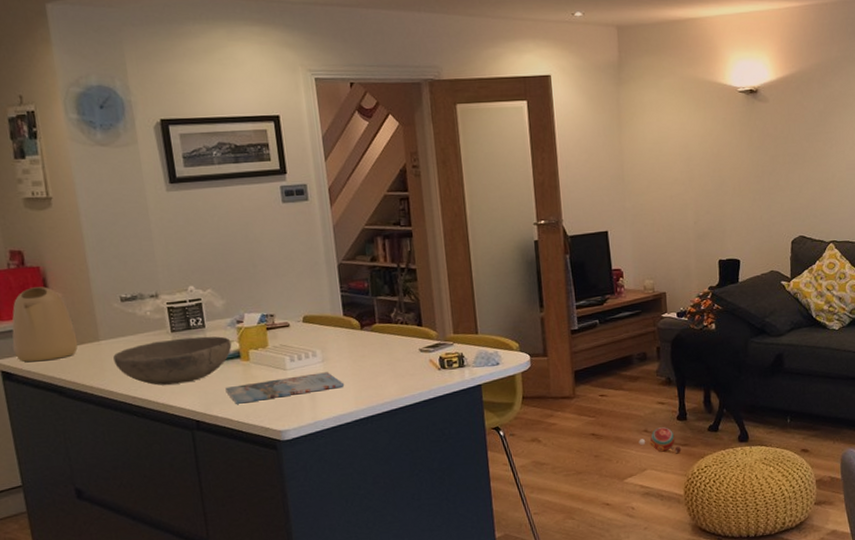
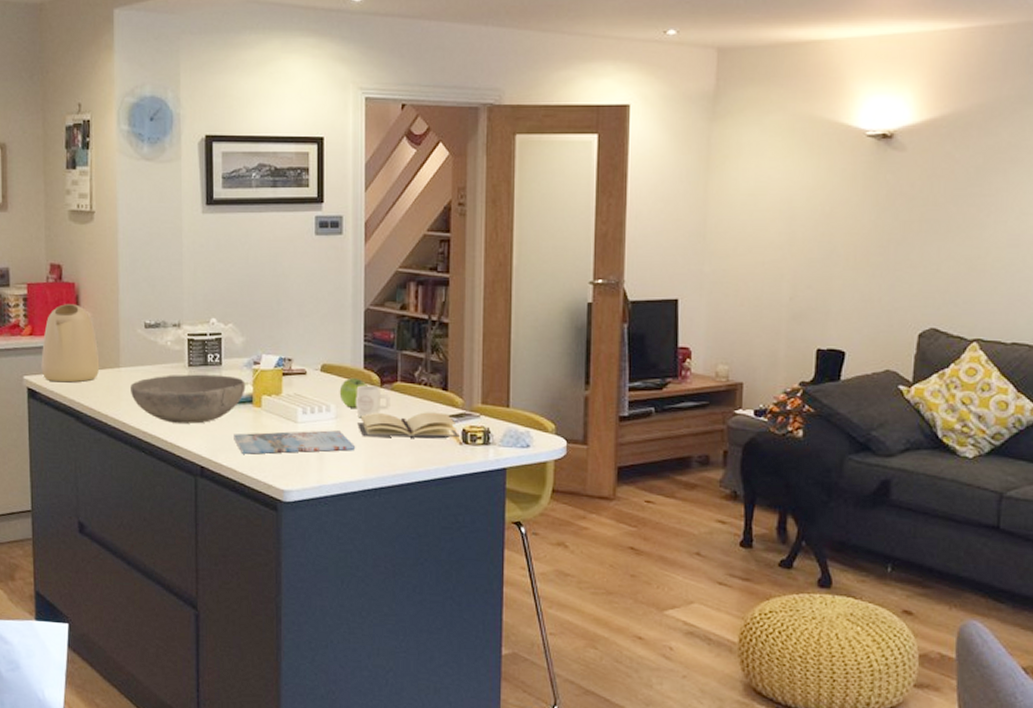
fruit: none [322,324,349,351] -> present [339,377,367,408]
mug: none [338,329,372,359] -> present [356,385,390,418]
book: none [342,345,438,374] -> present [356,412,460,438]
toy ball: present [639,427,682,453] -> none [687,552,742,588]

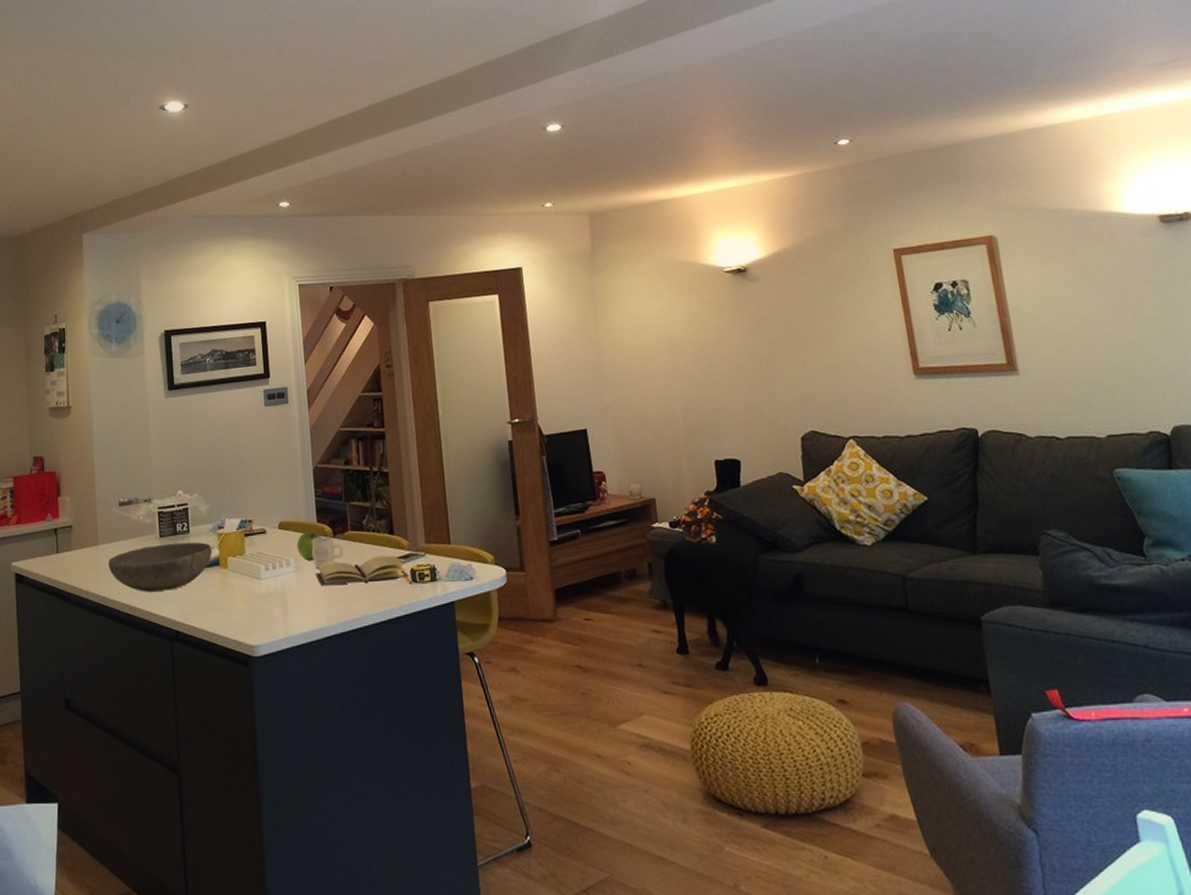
kettle: present [41,304,100,383] -> none [27,491,80,566]
magazine: present [234,430,356,454] -> none [204,583,316,615]

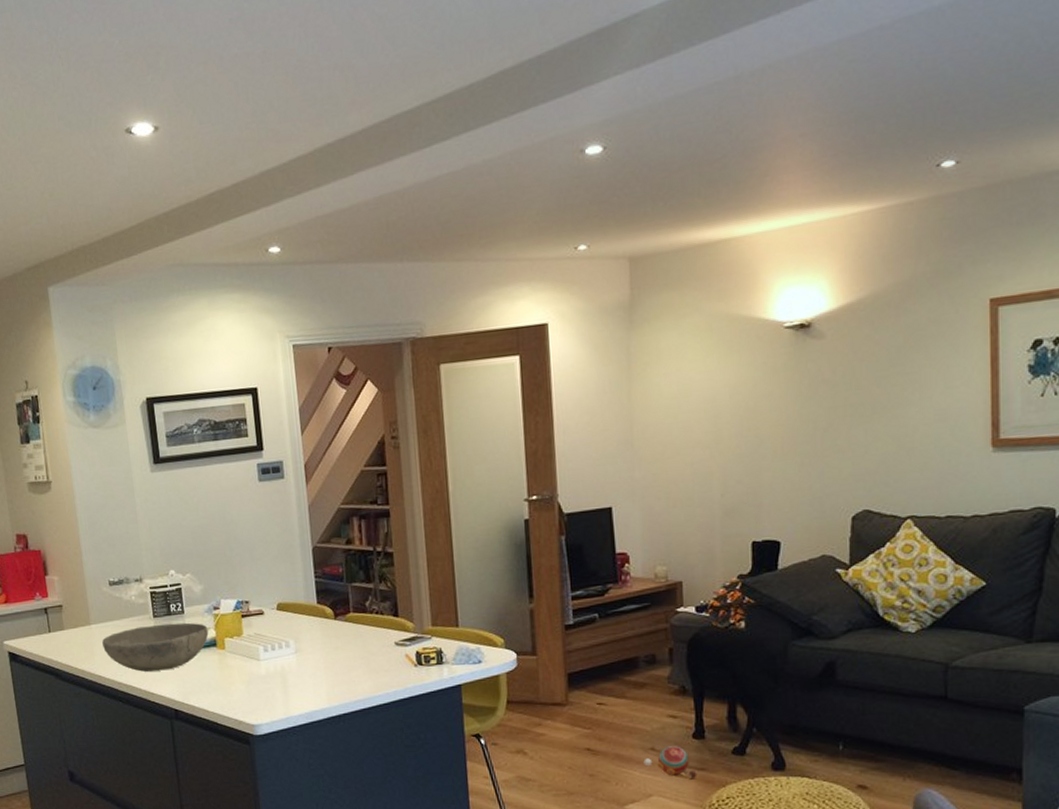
fruit: present [296,531,322,560] -> none [296,613,322,642]
mug: present [311,536,344,569] -> none [312,618,346,651]
book: present [314,555,409,585] -> none [315,638,414,667]
toy ball: none [632,661,685,695] -> present [643,746,697,778]

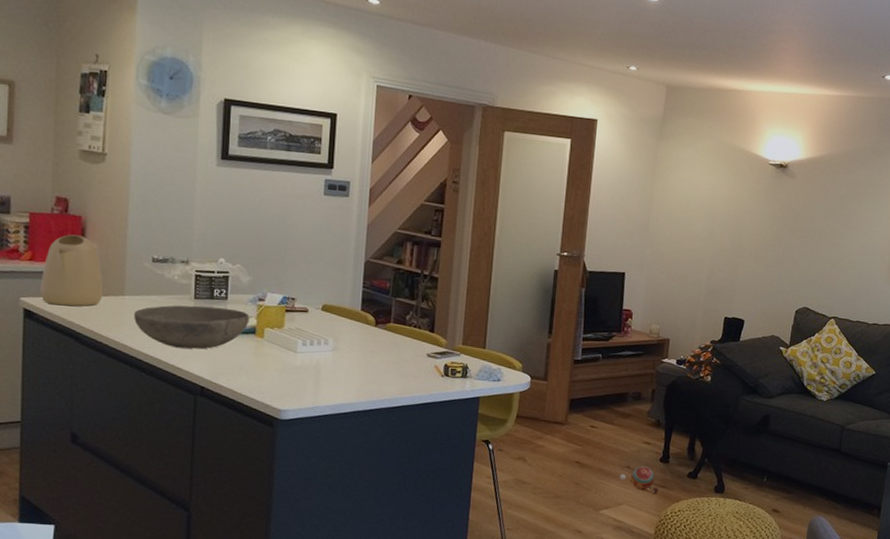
kettle: none [17,570,72,645] -> present [40,234,104,307]

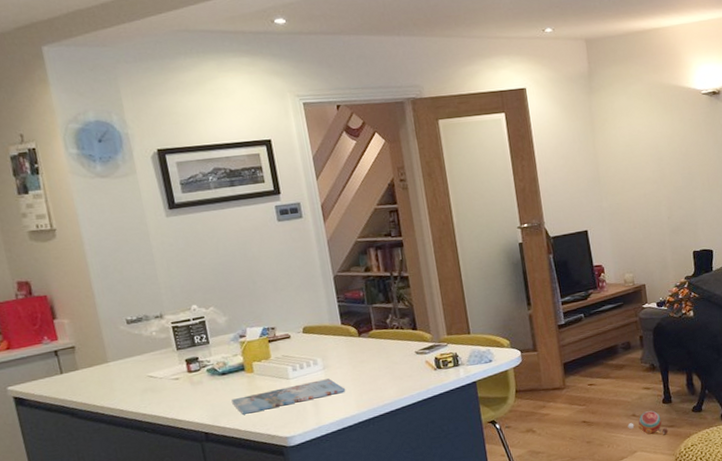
kettle: present [40,234,104,307] -> none [22,314,88,388]
bowl: present [134,305,250,349] -> none [122,351,236,402]
magazine: none [235,359,350,378] -> present [231,378,346,415]

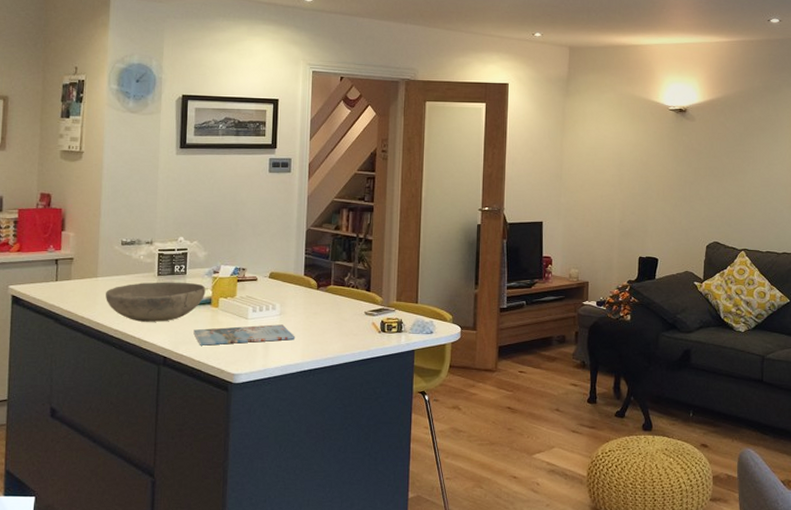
bowl: none [122,351,236,402] -> present [106,282,206,322]
toy ball: present [627,410,669,435] -> none [550,408,589,434]

